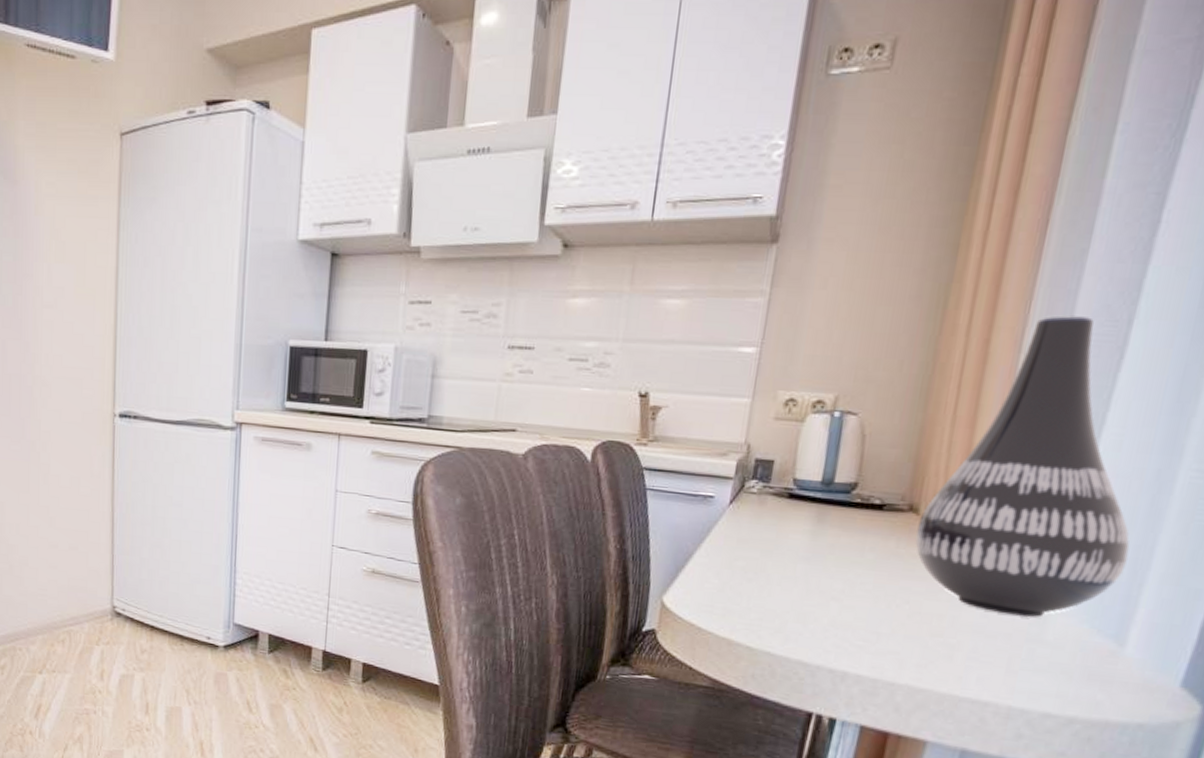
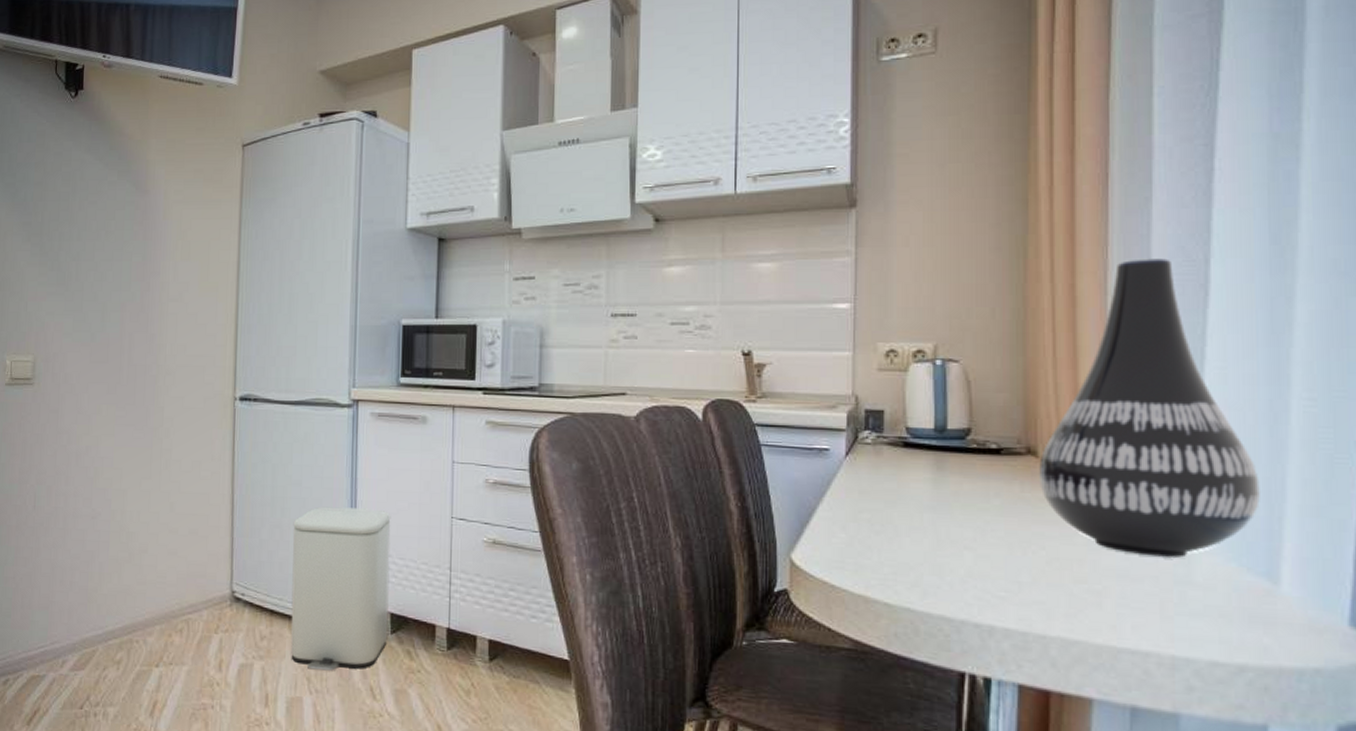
pedal bin: none [170,529,272,686] -> present [290,506,391,672]

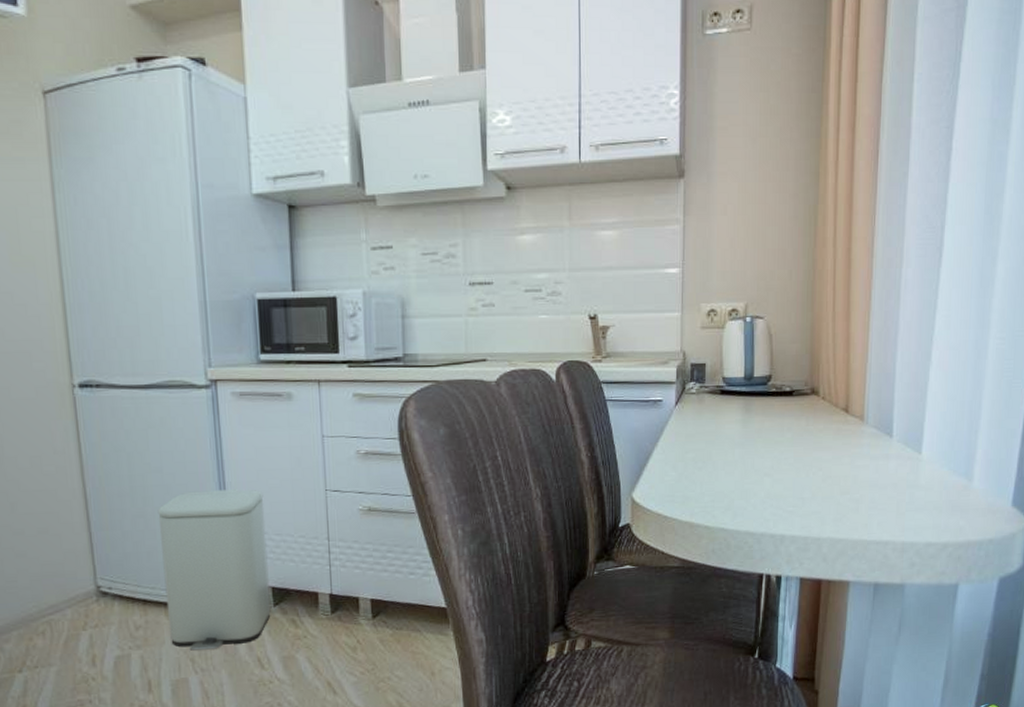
vase: present [1038,258,1260,558] -> none [819,226,965,468]

